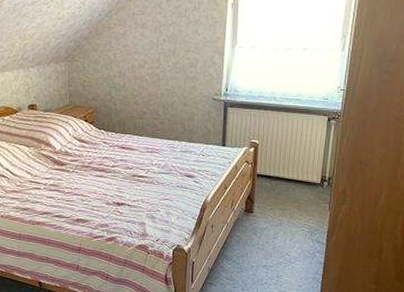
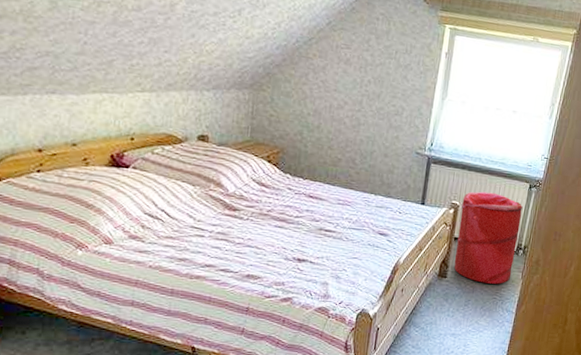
laundry hamper: none [259,128,323,216] -> present [454,191,523,284]

